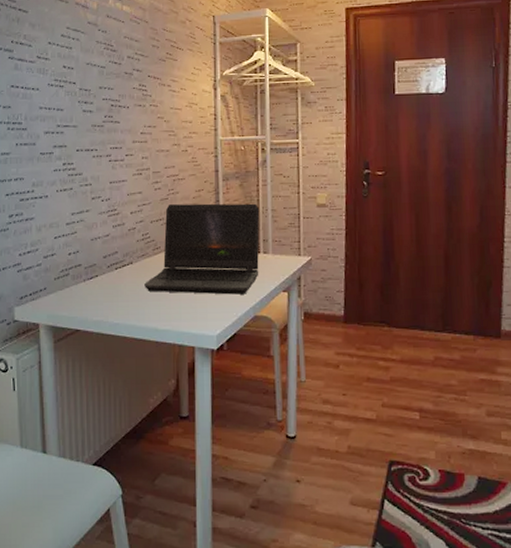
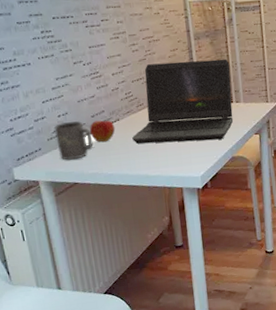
mug: none [63,260,102,304] -> present [54,121,94,160]
apple: none [99,262,127,287] -> present [89,120,116,143]

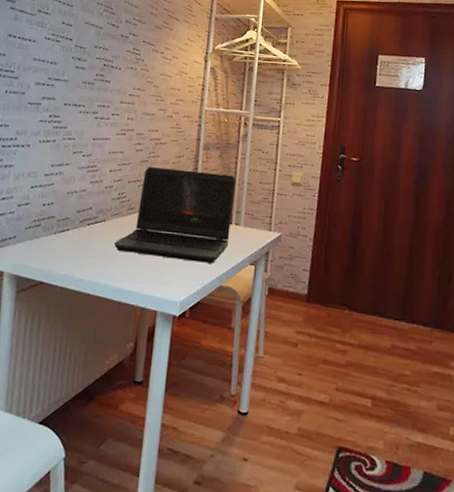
mug: present [54,121,94,160] -> none [33,212,73,256]
apple: present [89,120,116,143] -> none [71,217,99,243]

